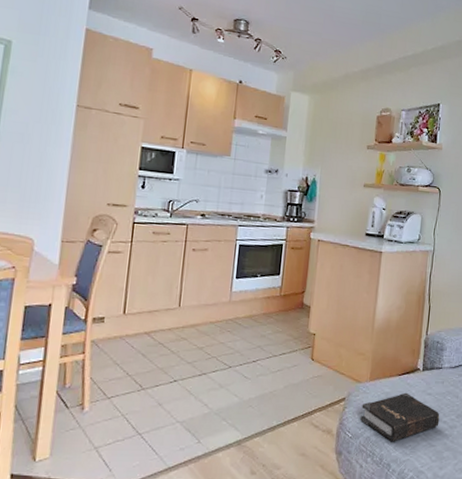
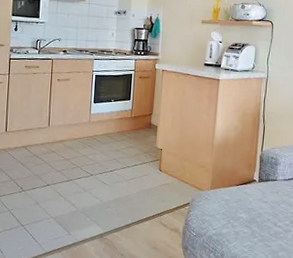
hardback book: present [360,392,440,442] -> none [203,200,275,241]

